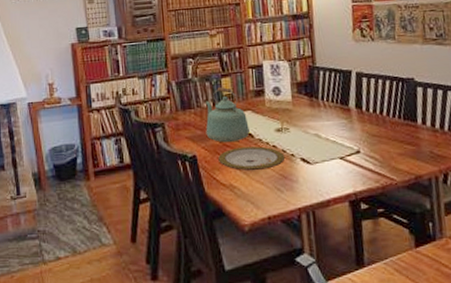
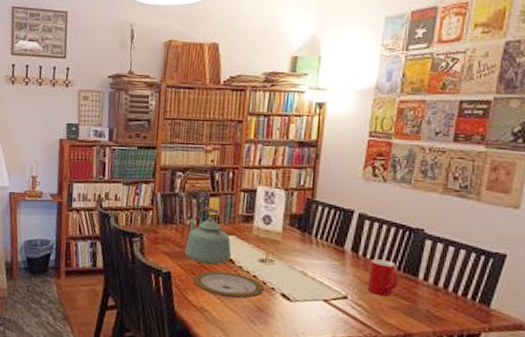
cup: none [374,111,401,145] -> present [368,259,399,296]

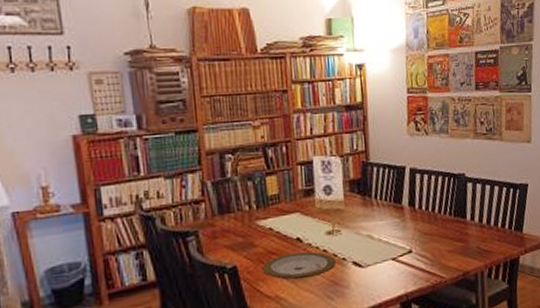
kettle: present [184,206,231,265] -> none [247,186,298,250]
cup: present [368,259,399,296] -> none [426,208,452,243]

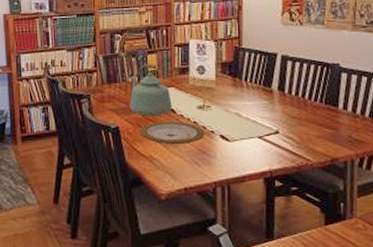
kettle: none [247,186,298,250] -> present [129,62,172,117]

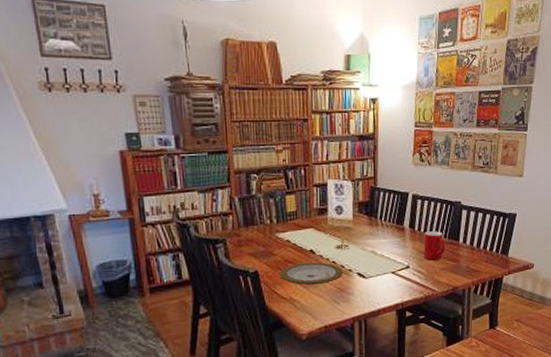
kettle: present [129,62,172,117] -> none [268,204,311,259]
cup: none [295,95,322,127] -> present [424,231,446,261]

